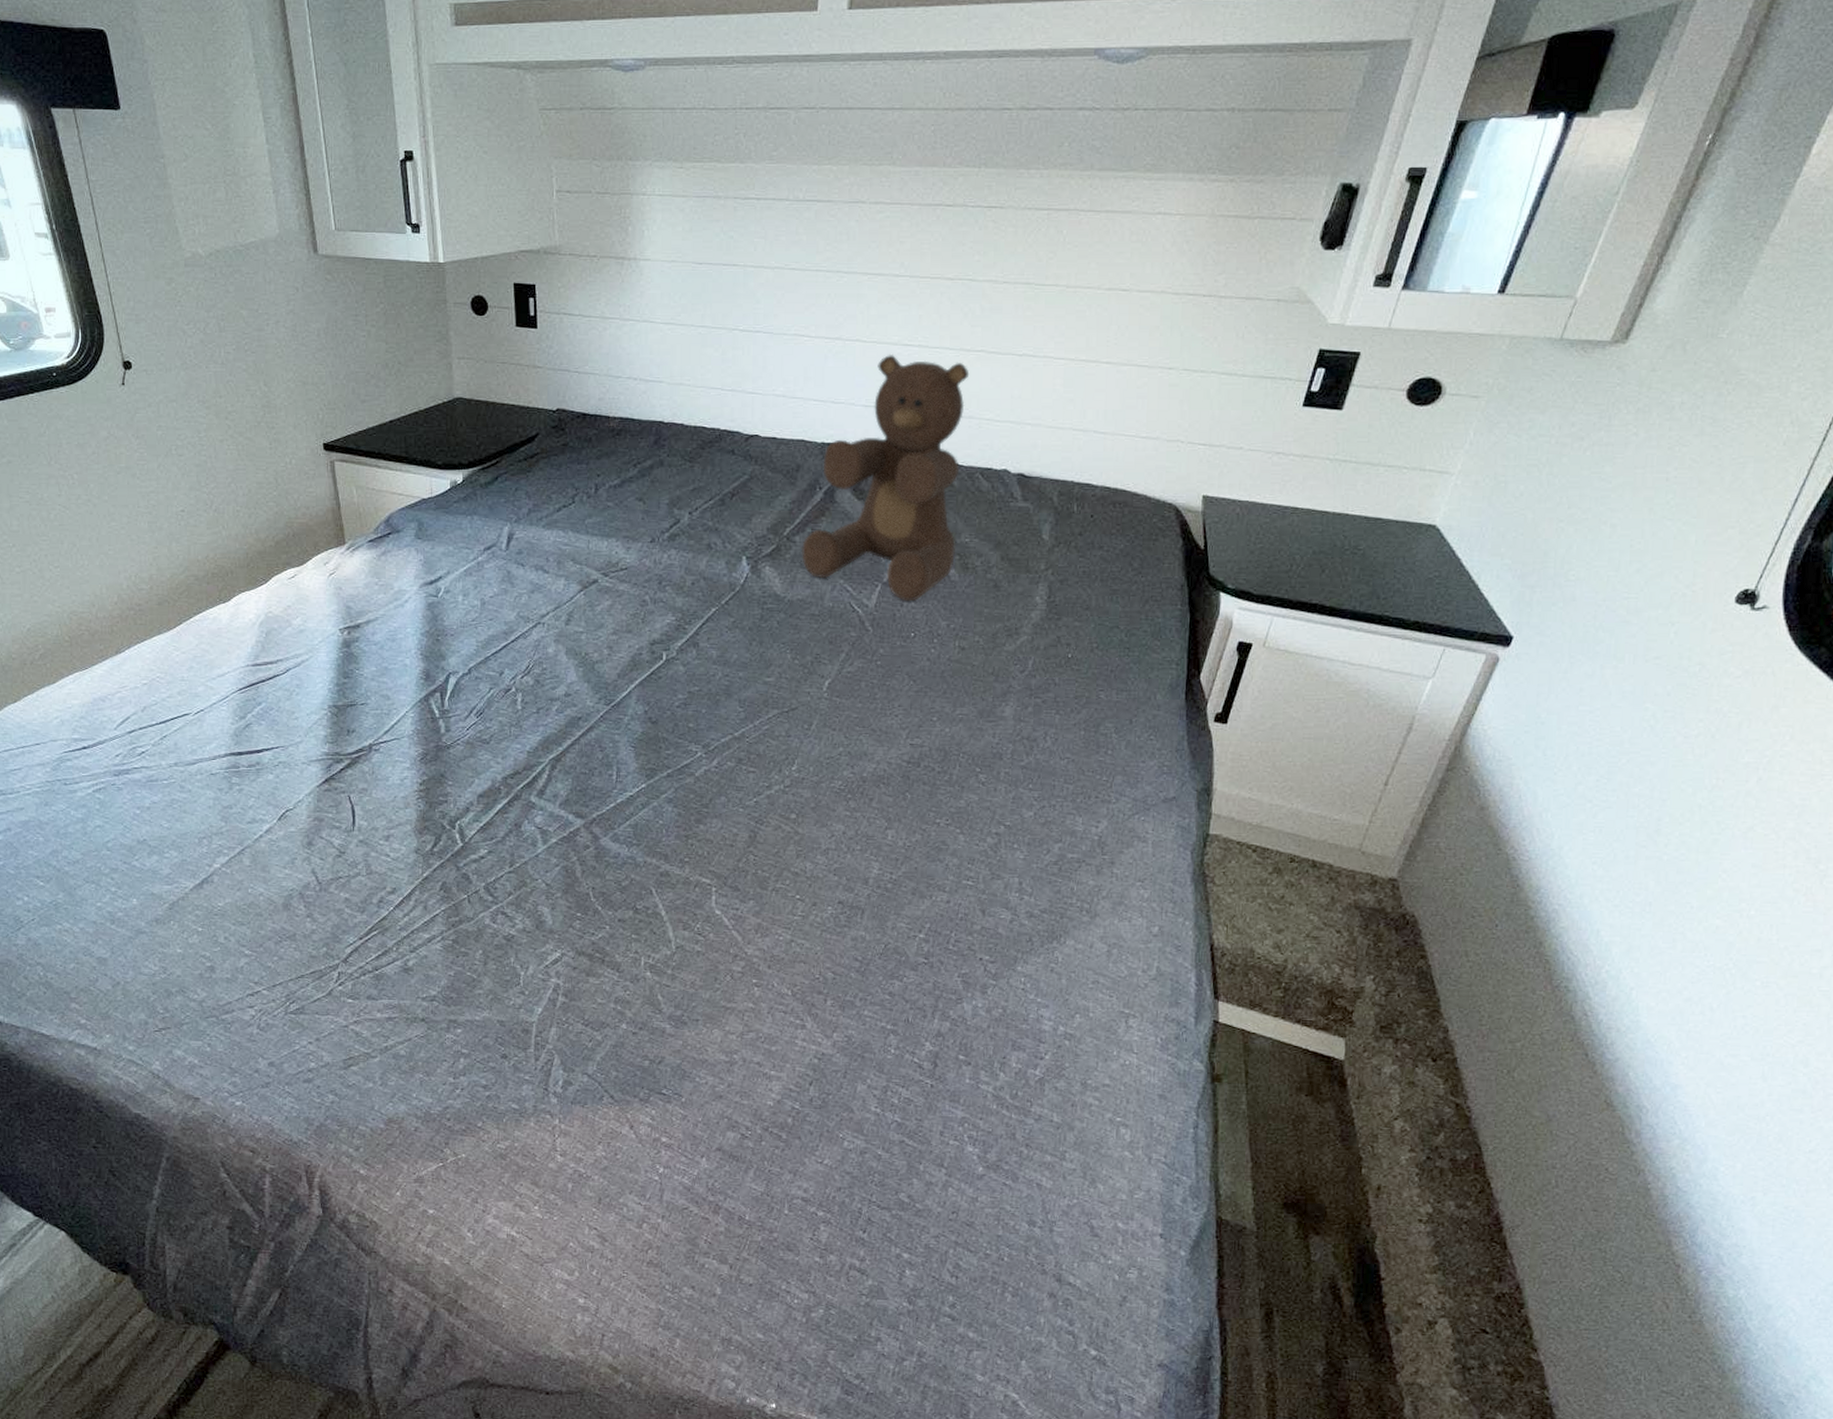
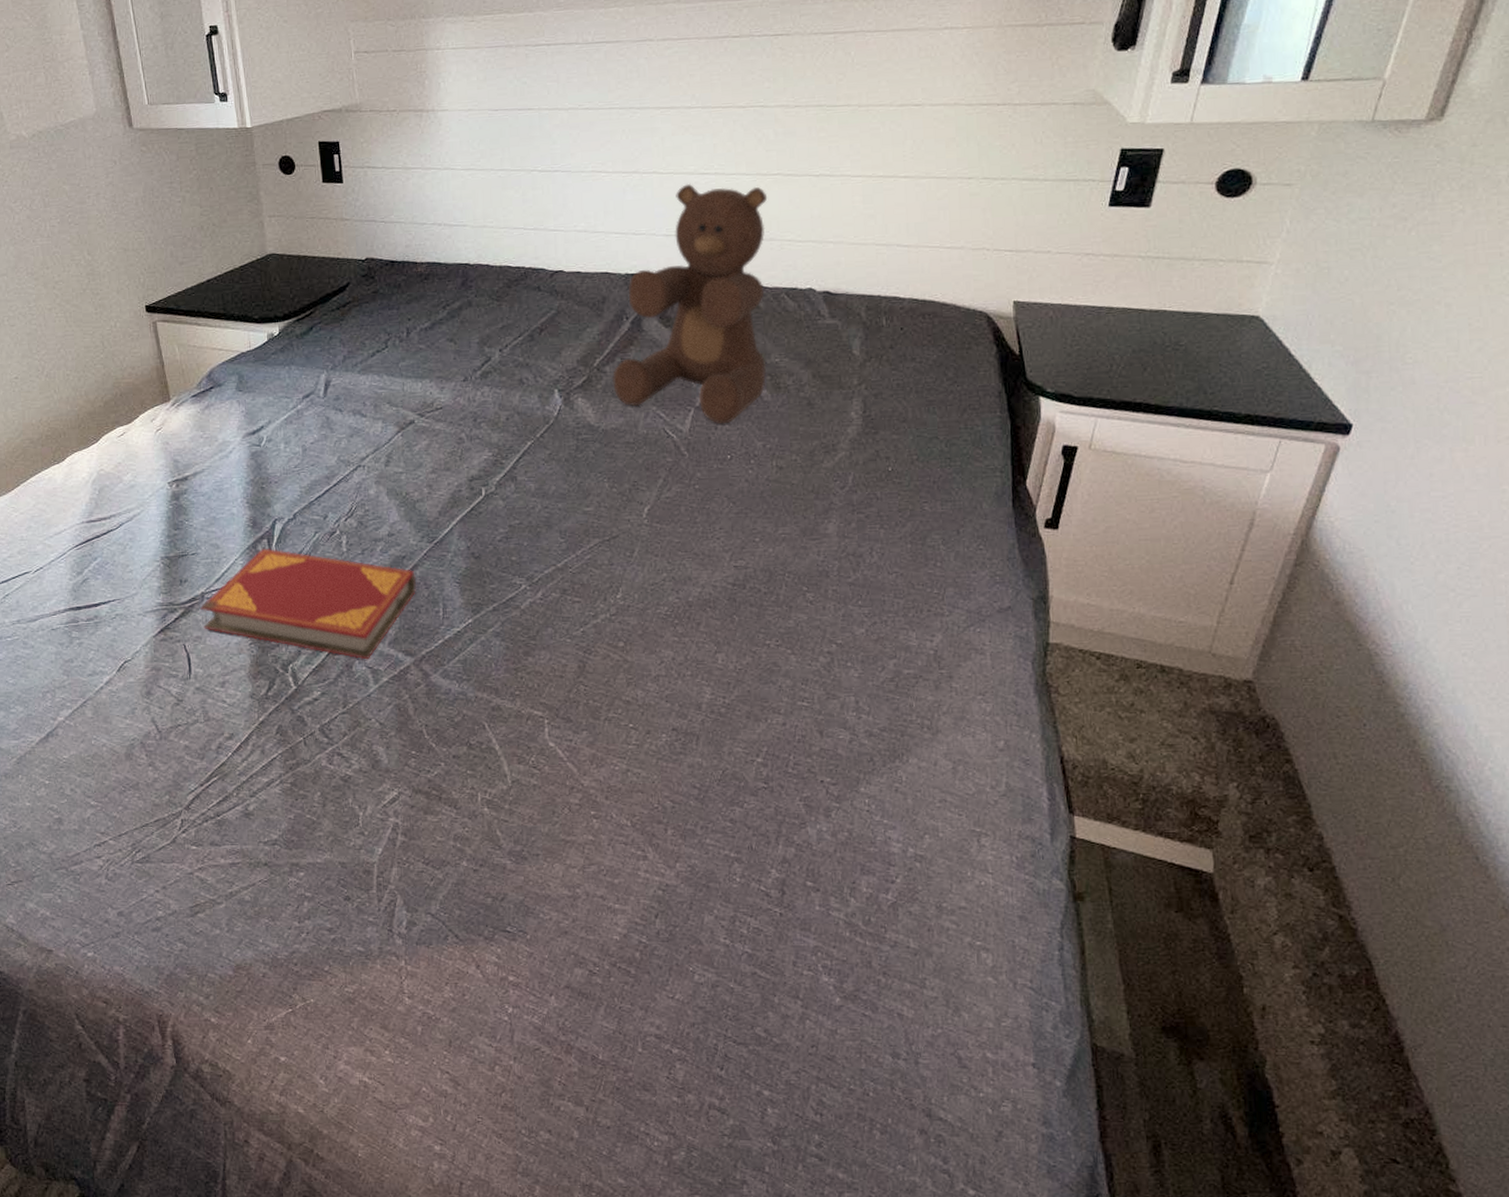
hardback book: none [367,701,592,820] -> present [200,548,417,660]

